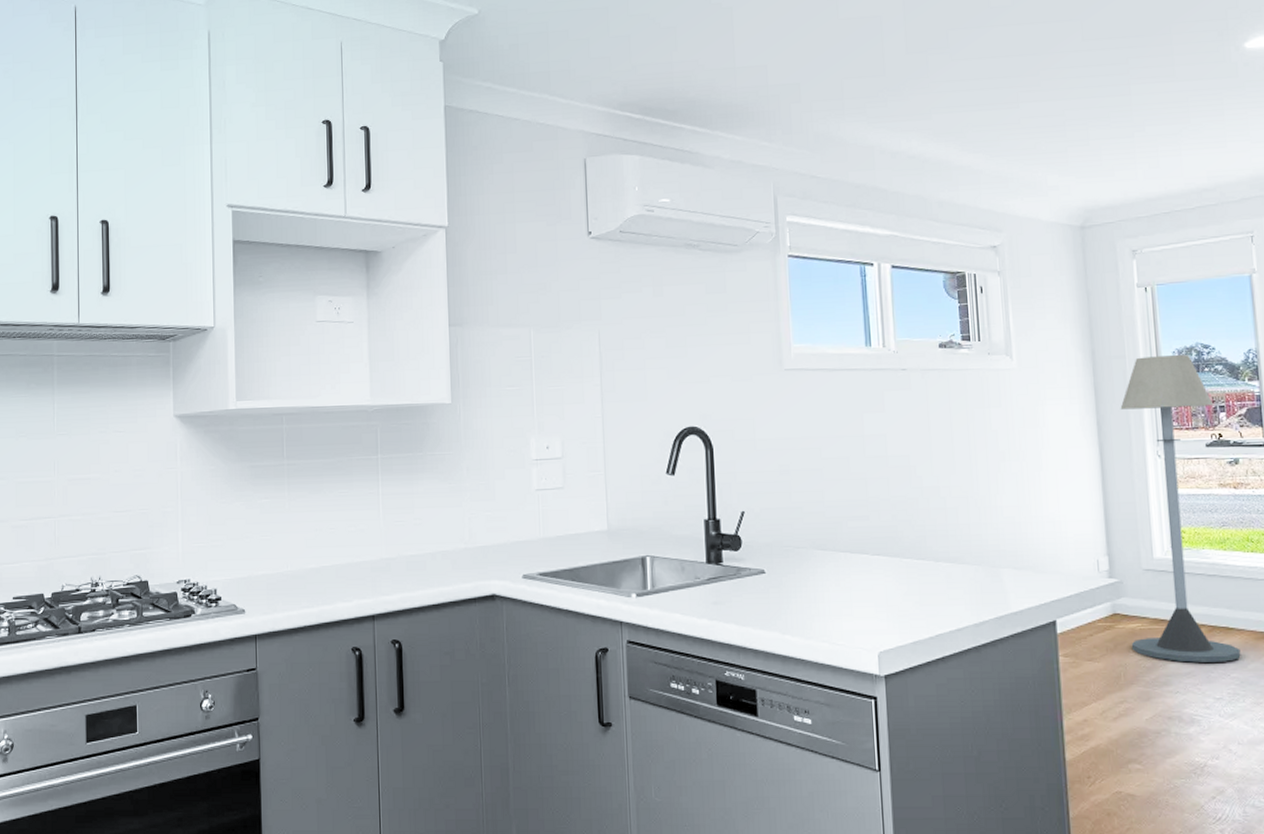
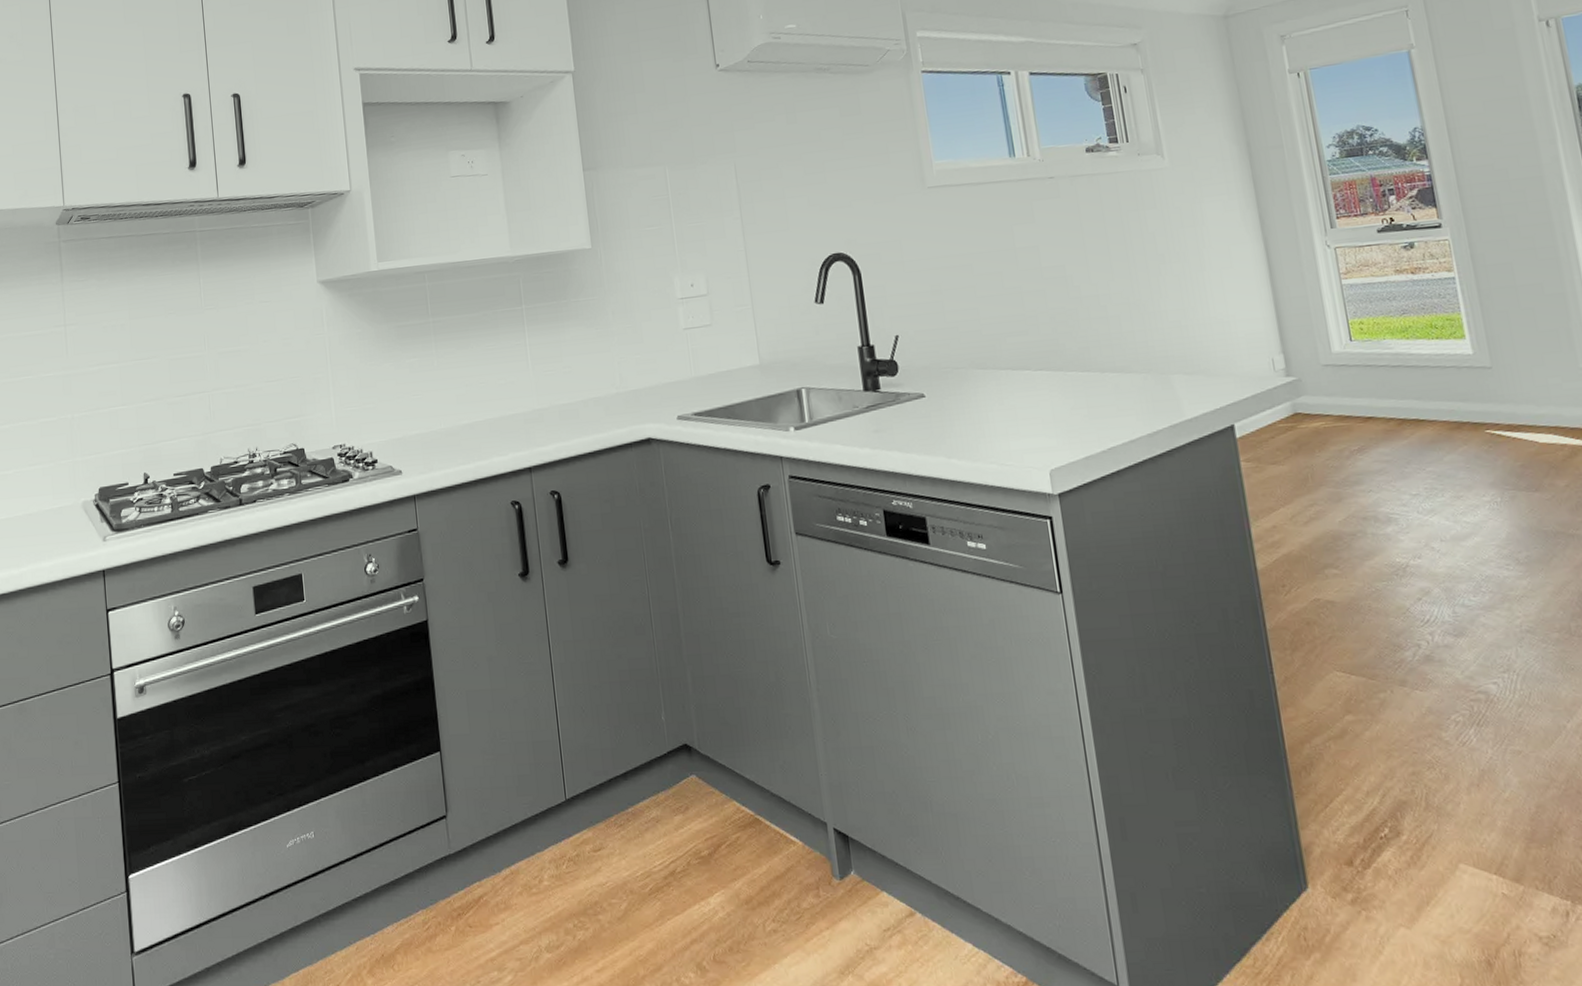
floor lamp: present [1120,355,1241,663] -> none [1282,139,1435,459]

